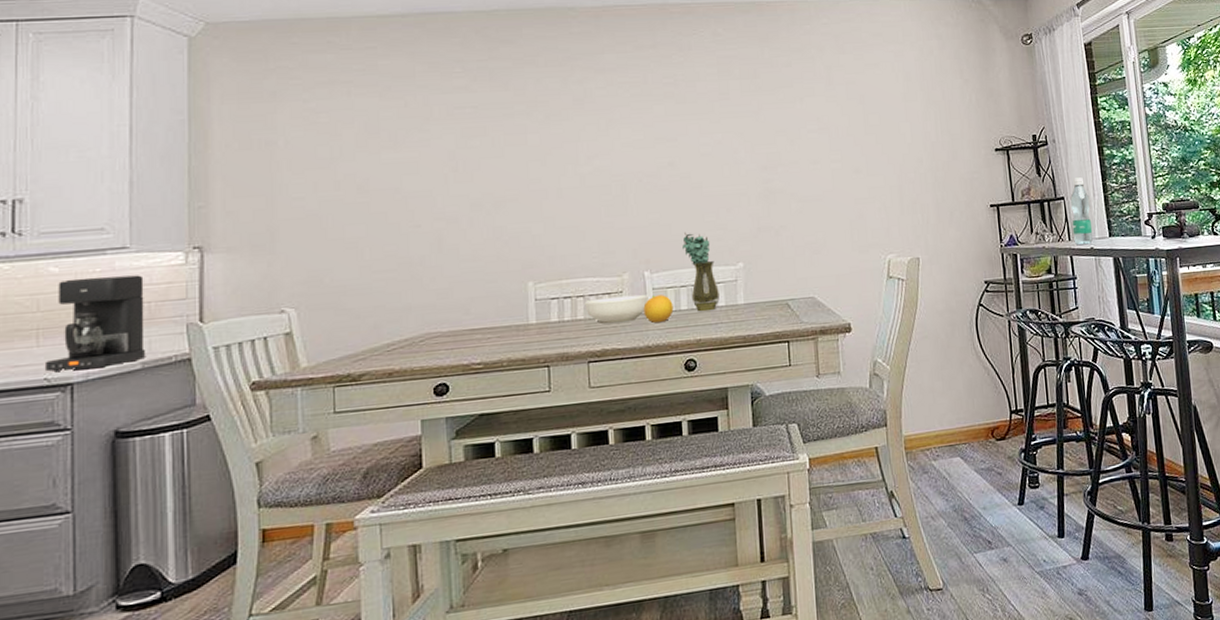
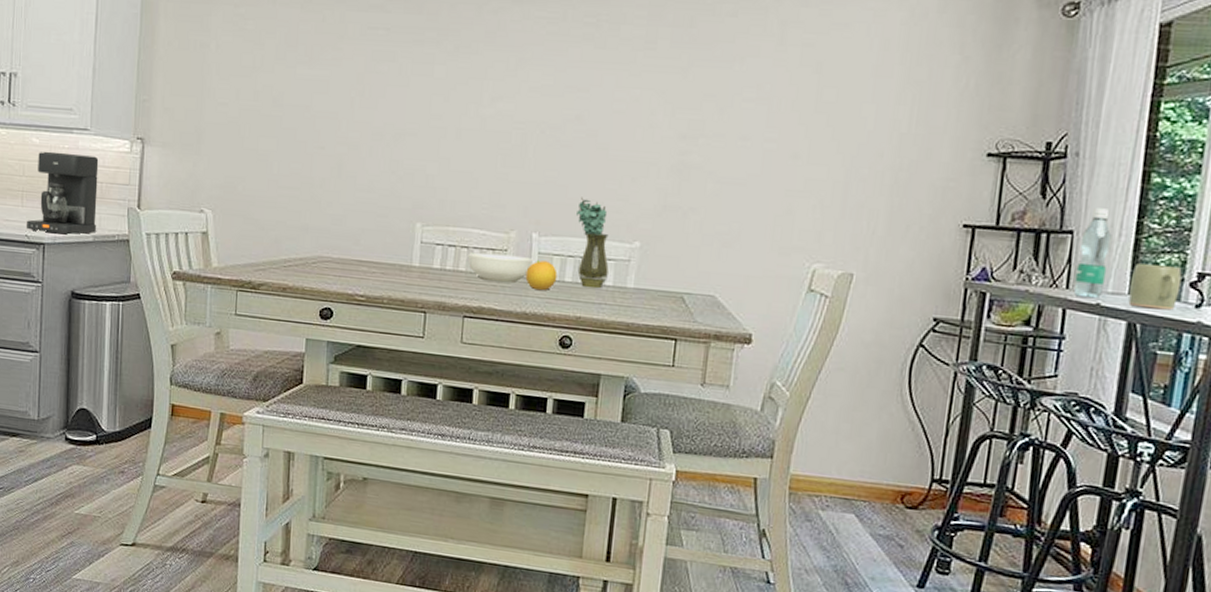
mug: none [1107,211,1140,245] -> present [1128,264,1182,311]

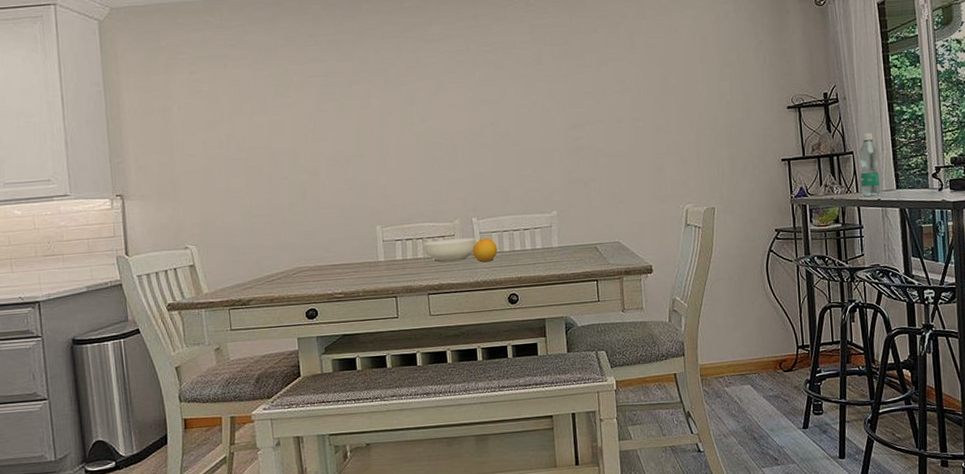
coffee maker: present [27,151,99,235] -> none [19,217,88,292]
vase: present [576,197,609,289] -> none [504,184,537,254]
mug: present [1128,264,1182,311] -> none [895,165,928,197]

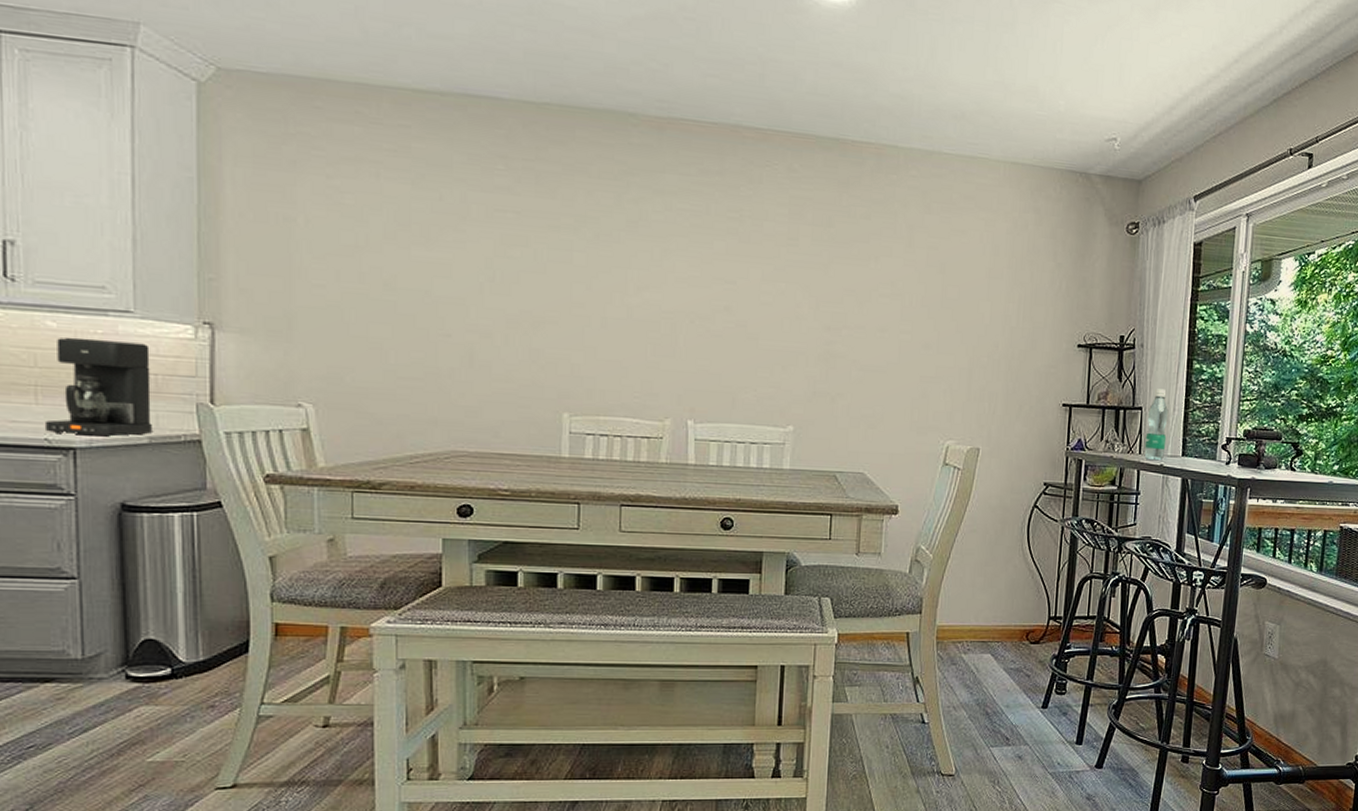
coffee maker: none [19,217,88,292] -> present [46,337,152,437]
bowl: present [423,238,477,263] -> none [621,441,691,470]
fruit: present [472,238,498,263] -> none [683,447,715,476]

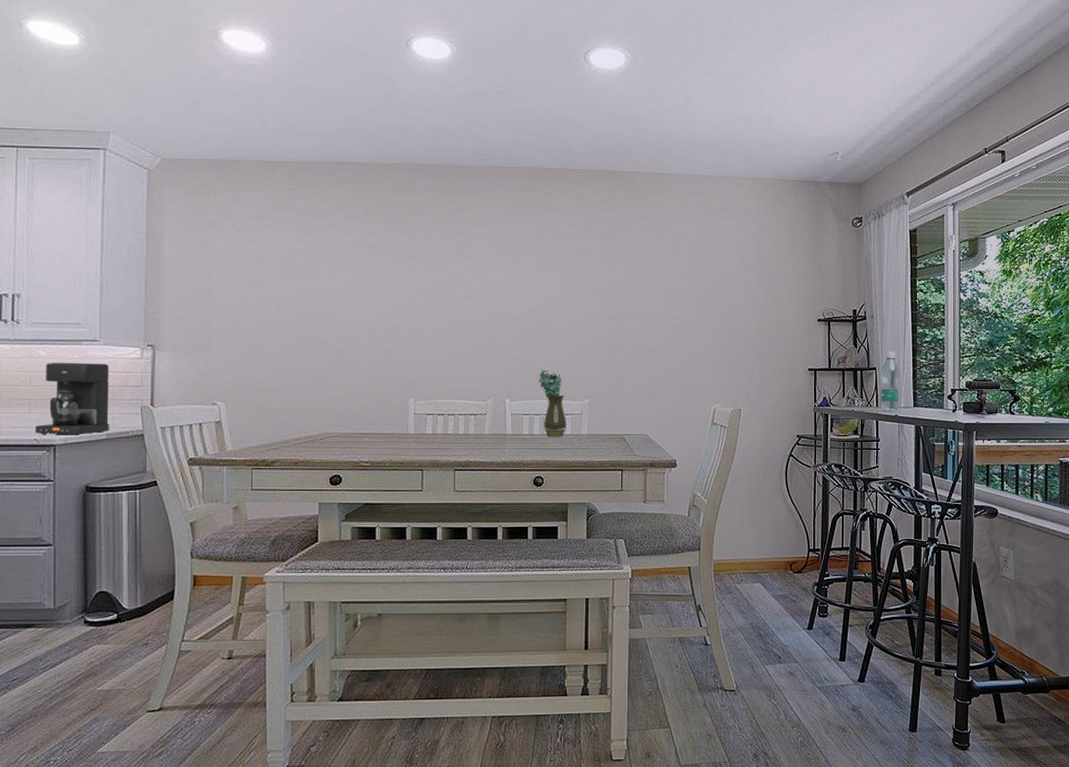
vase: none [731,385,765,472] -> present [539,368,567,438]

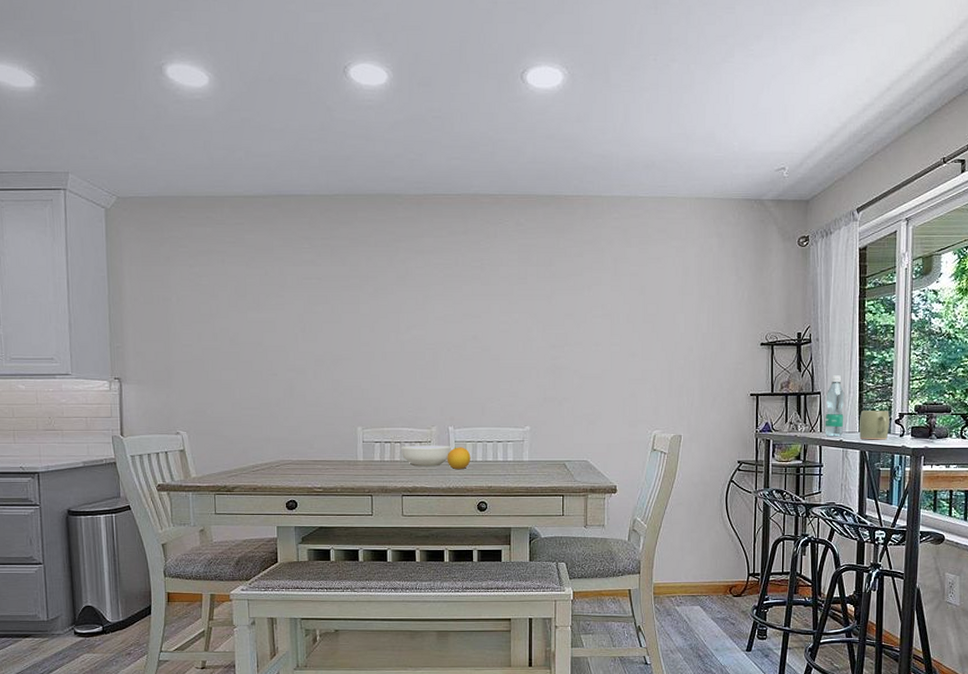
coffee maker: present [36,362,110,435] -> none [20,395,85,463]
bowl: none [454,418,509,440] -> present [401,445,452,467]
fruit: none [502,420,528,443] -> present [447,447,471,470]
vase: present [539,368,567,438] -> none [481,396,509,464]
mug: none [913,386,943,415] -> present [858,411,890,440]

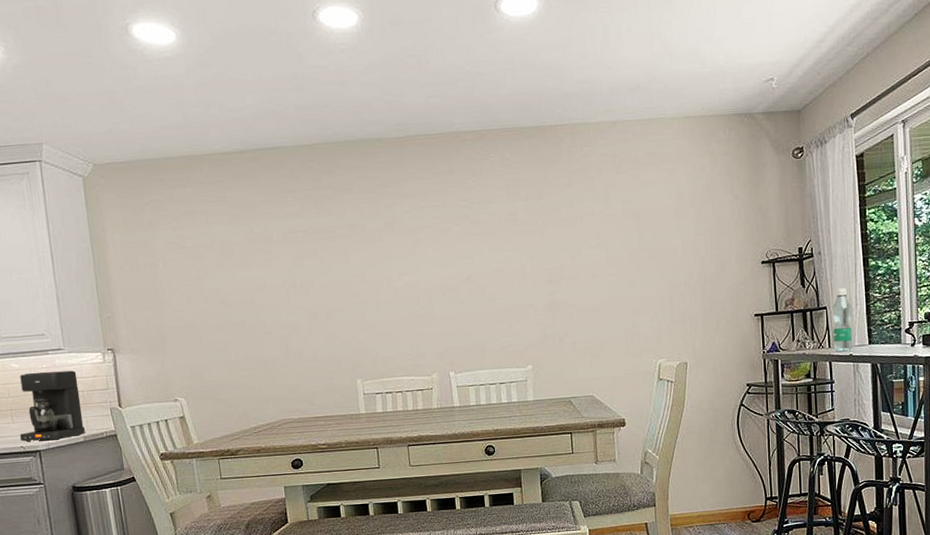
coffee maker: none [20,395,85,463] -> present [20,370,85,442]
bowl: present [401,445,452,467] -> none [402,391,455,415]
fruit: present [447,447,471,470] -> none [450,392,475,415]
mug: present [858,411,890,440] -> none [868,320,900,352]

